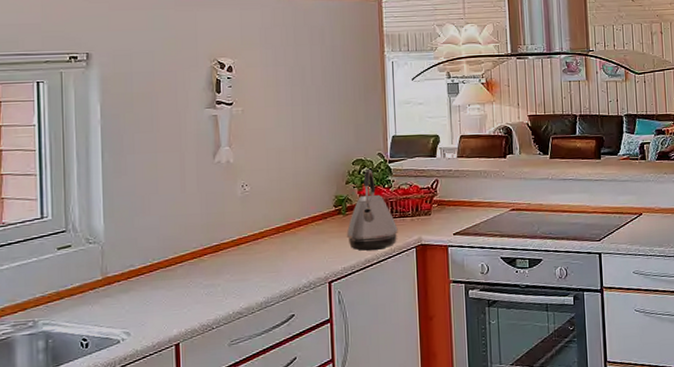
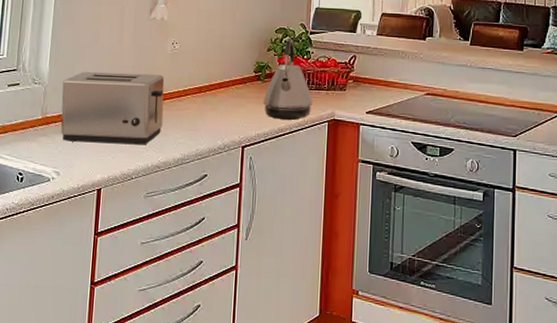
toaster: none [122,219,241,300] -> present [61,71,165,145]

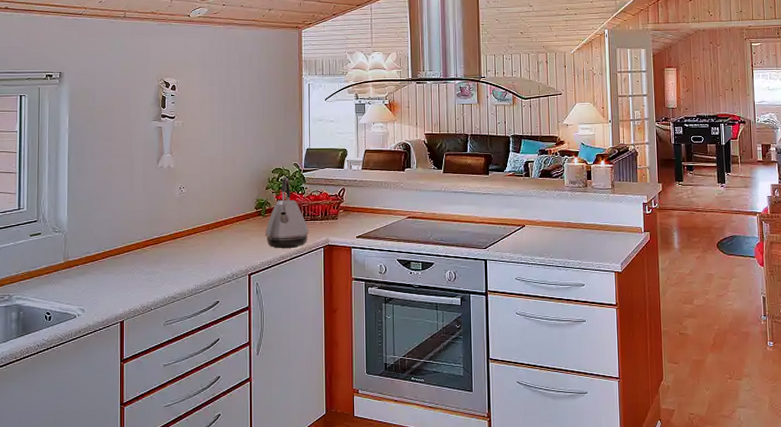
toaster: present [61,71,165,145] -> none [81,216,176,282]

